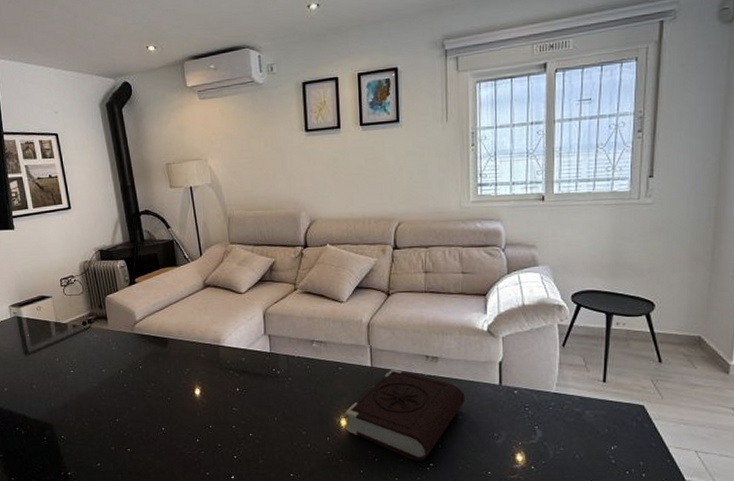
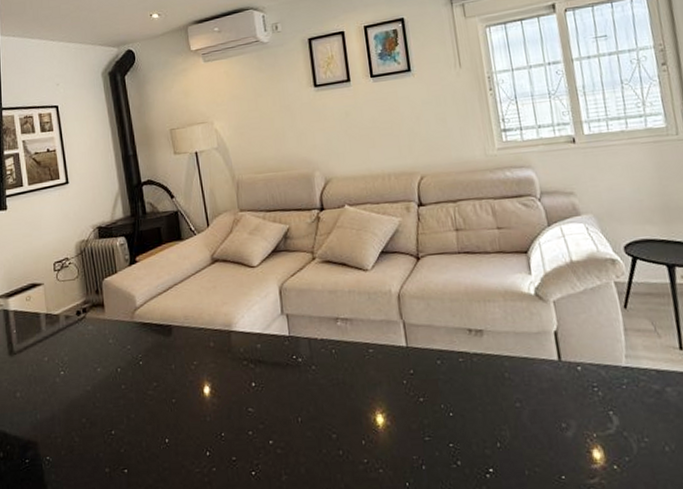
book: present [345,369,465,461] -> none [380,347,521,466]

